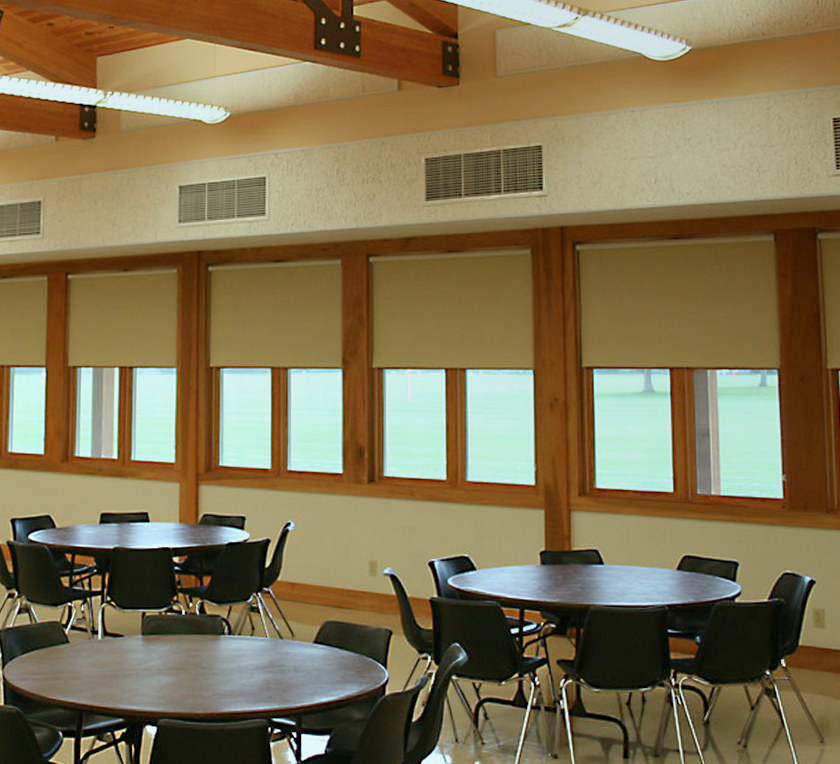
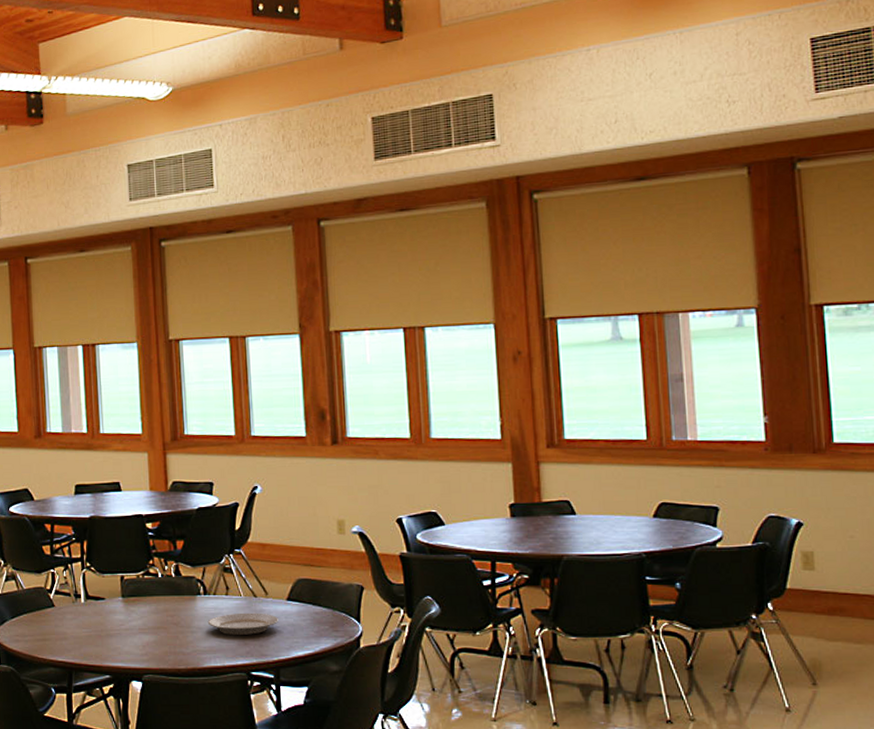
plate: none [230,655,304,679] -> present [207,612,278,635]

